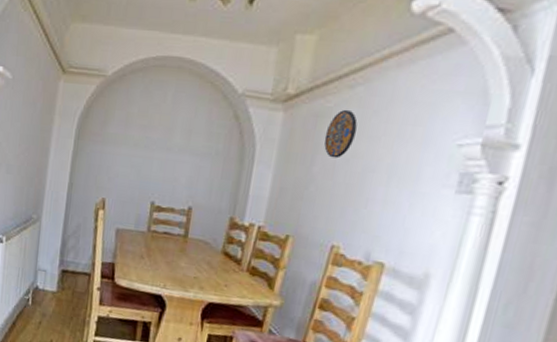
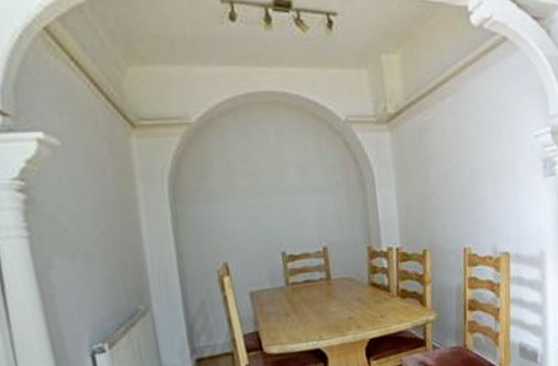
manhole cover: present [324,109,358,159] -> none [431,120,457,168]

